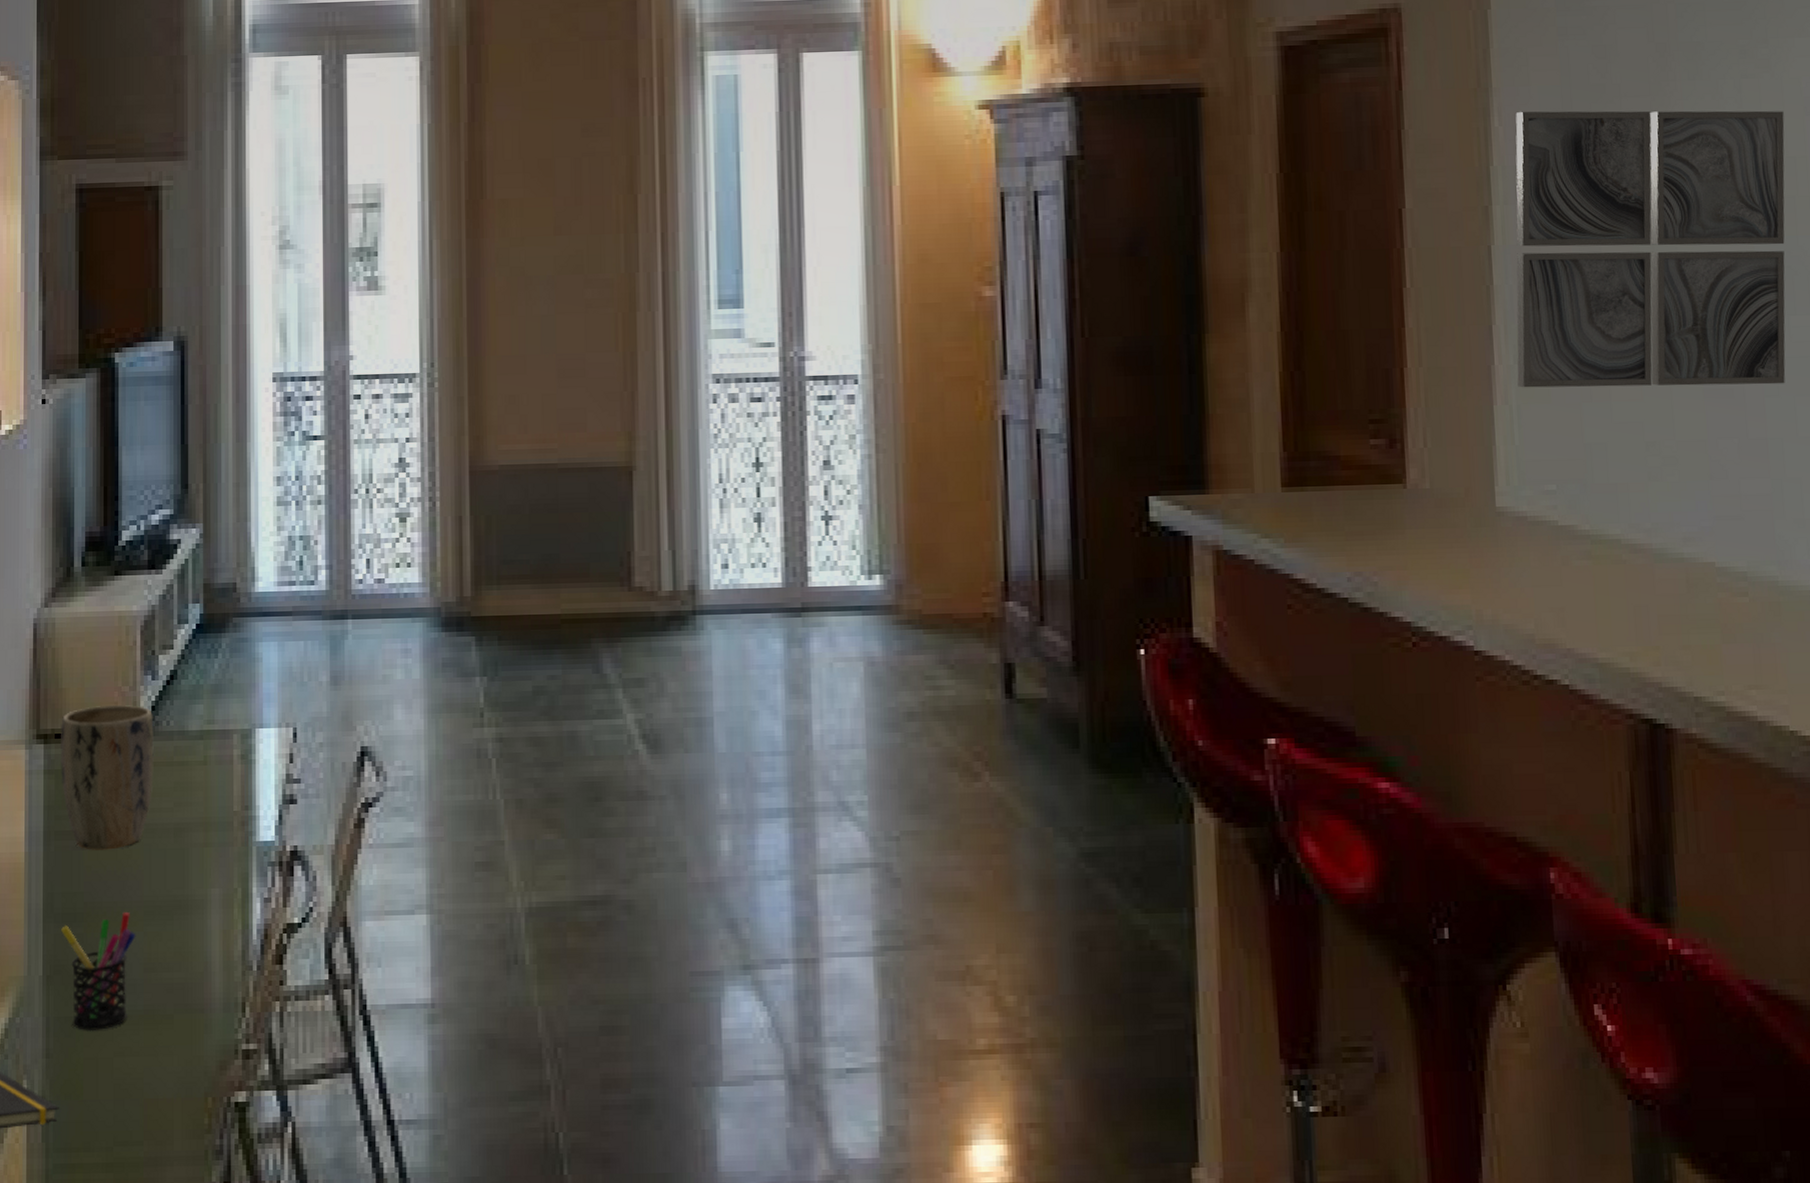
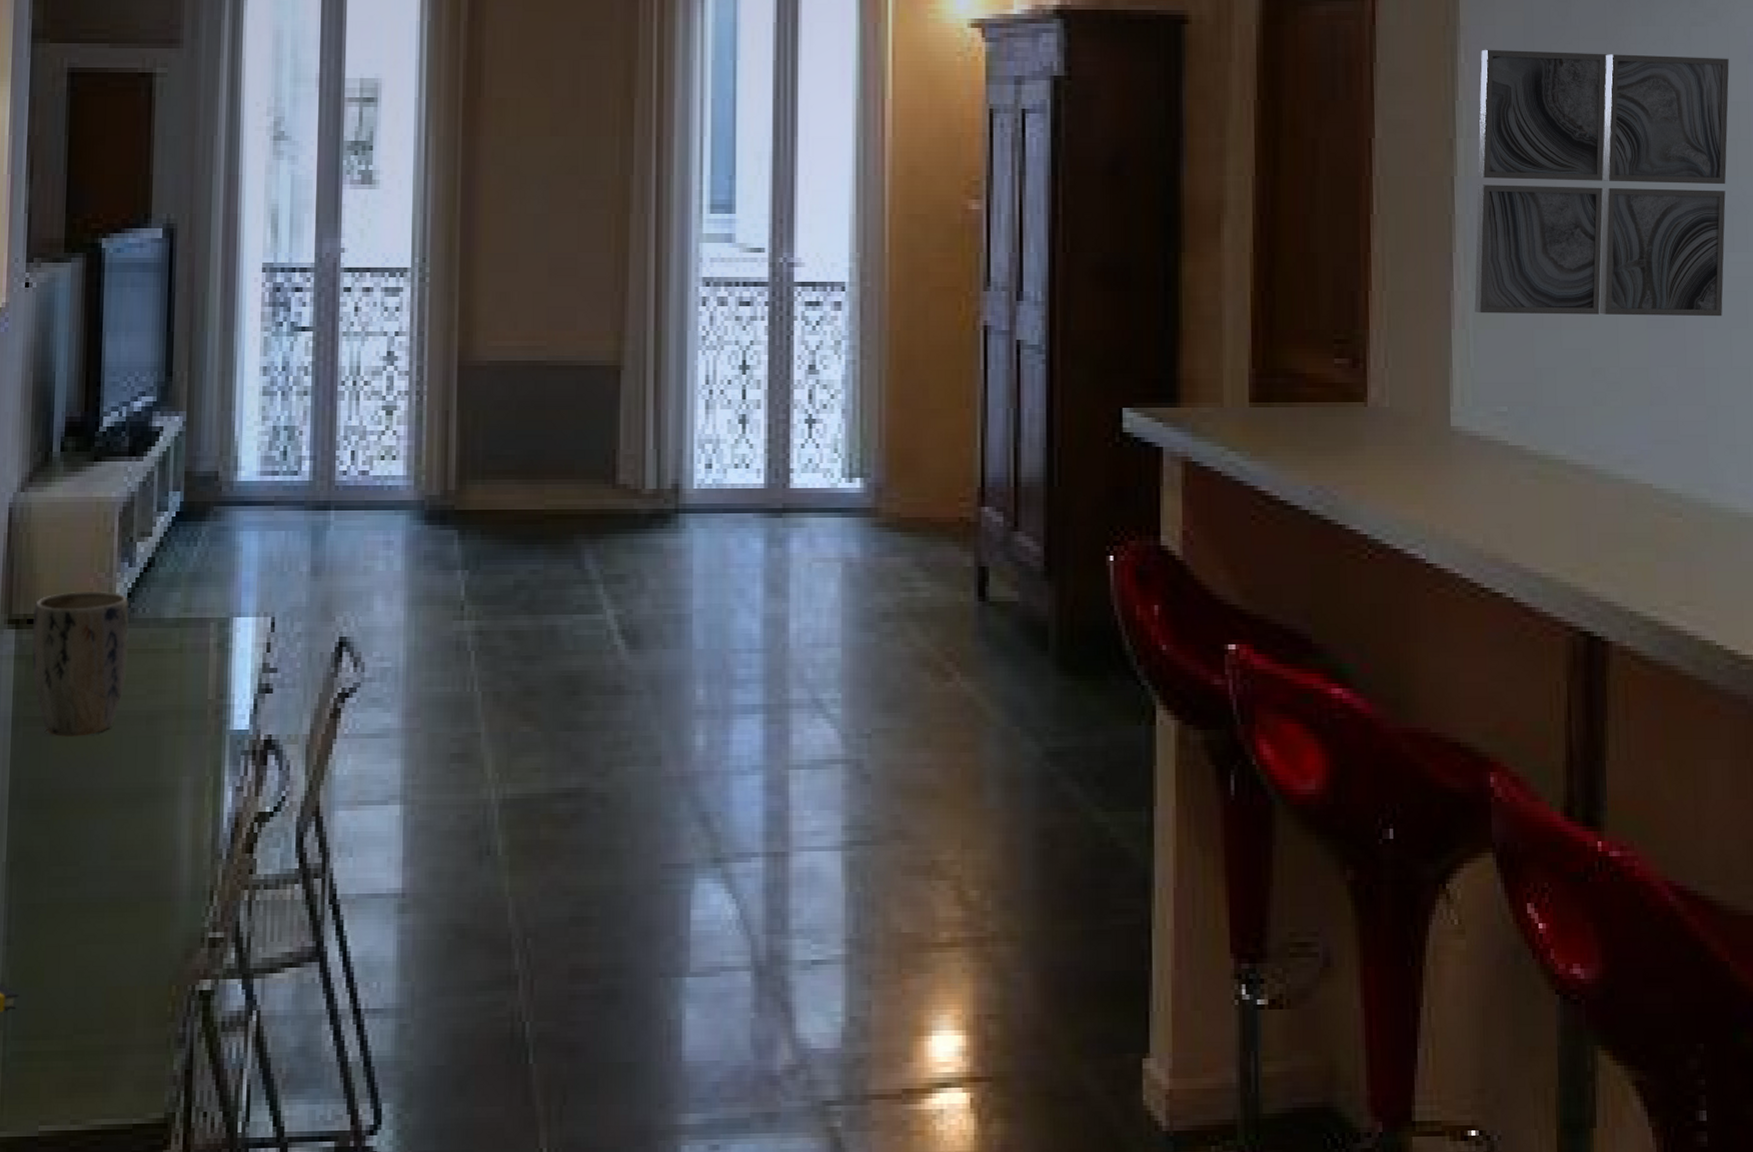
pen holder: present [61,912,136,1032] -> none [27,800,104,919]

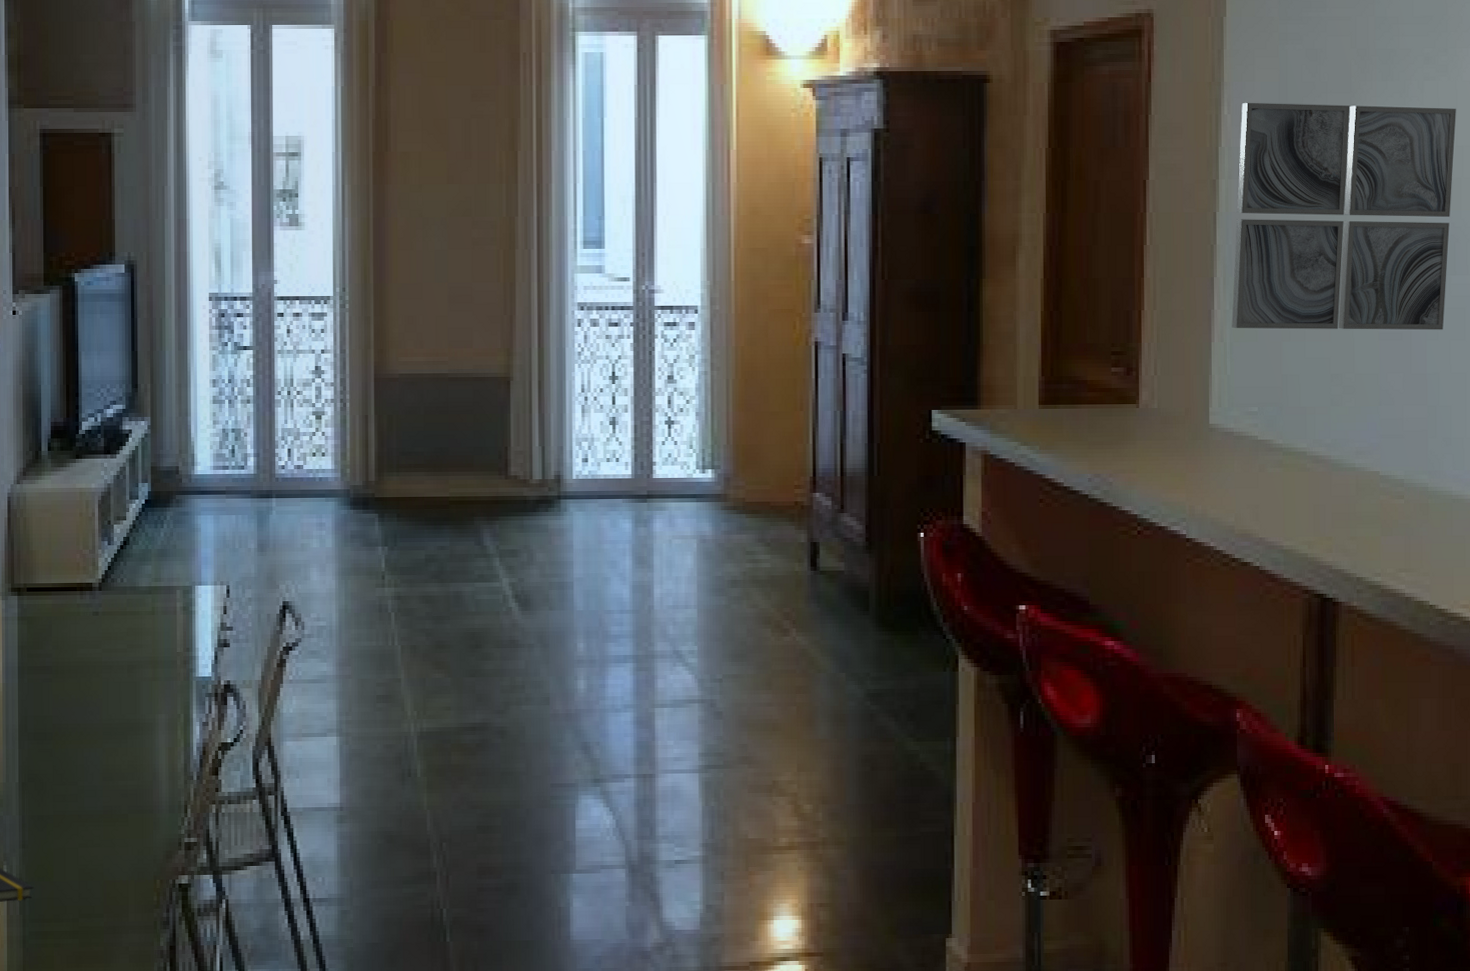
plant pot: present [32,590,129,737] -> none [31,564,110,682]

